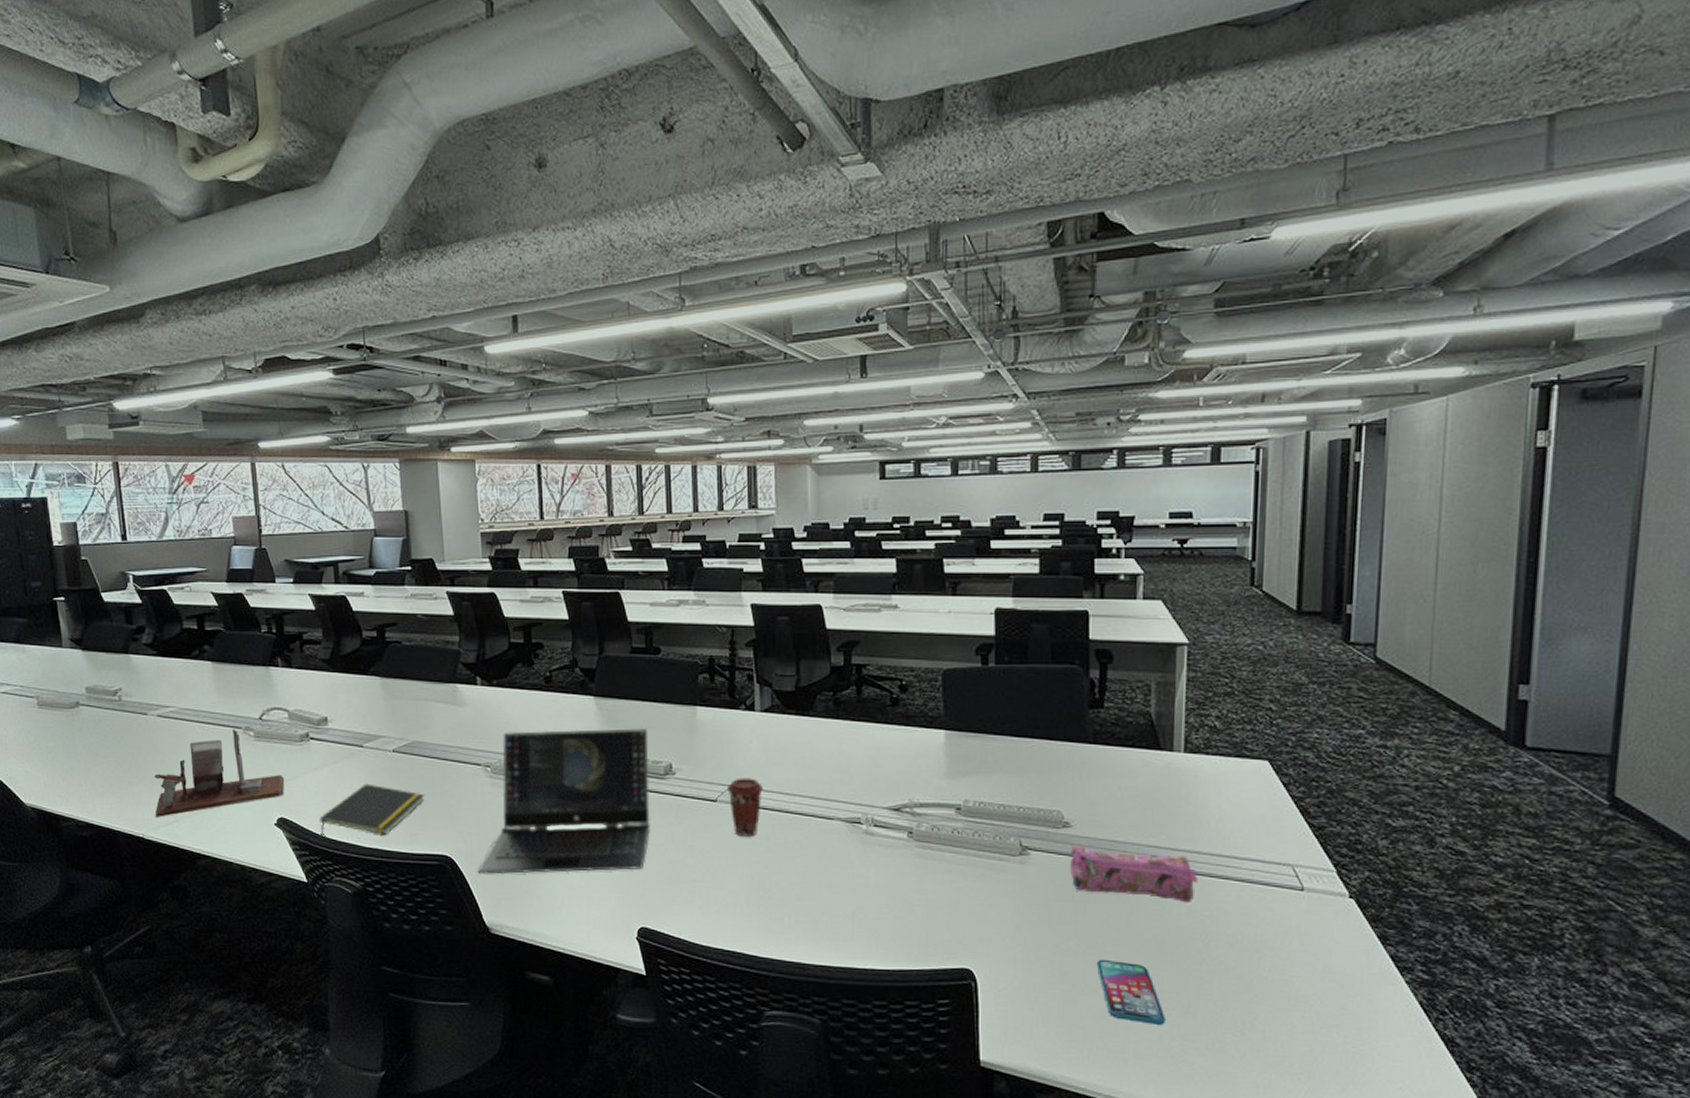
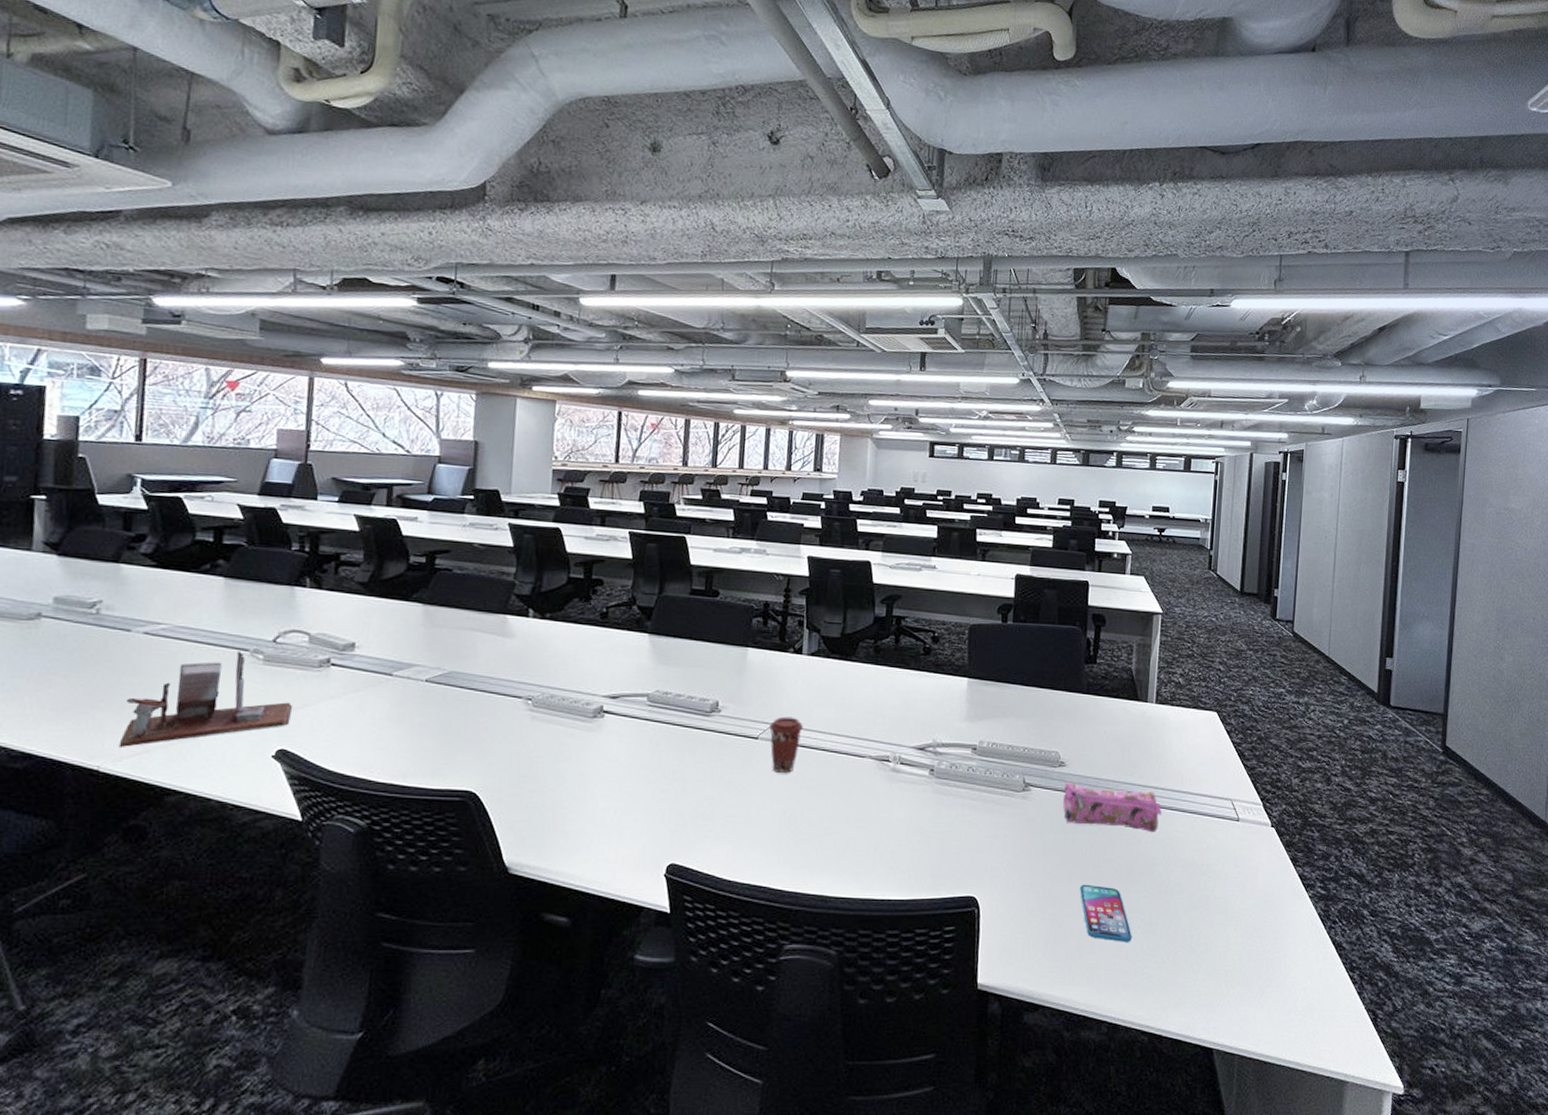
notepad: present [320,783,425,837] -> none [327,714,456,770]
laptop: present [477,727,650,875] -> none [503,664,699,811]

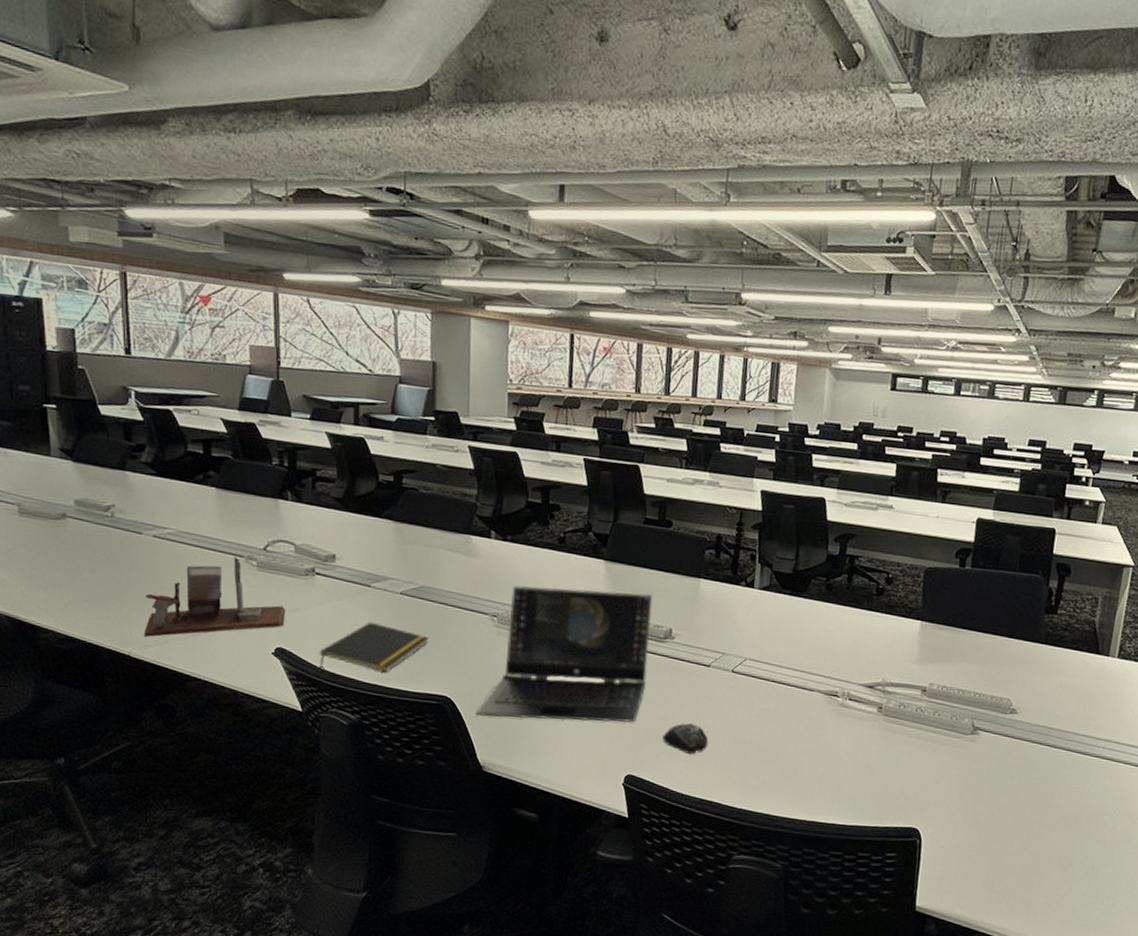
notepad: none [327,714,456,770] -> present [319,622,430,673]
laptop: none [503,664,699,811] -> present [475,585,653,723]
computer mouse: none [708,801,757,836] -> present [662,723,709,755]
coffee cup: present [769,716,804,774] -> none [721,647,755,701]
pencil case: present [1063,781,1163,833] -> none [1011,728,1115,784]
smartphone: present [1079,884,1132,942] -> none [1022,826,1073,883]

